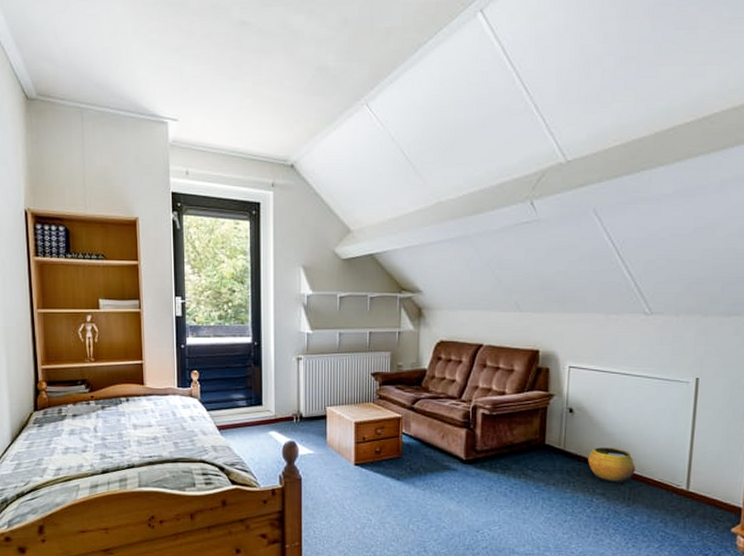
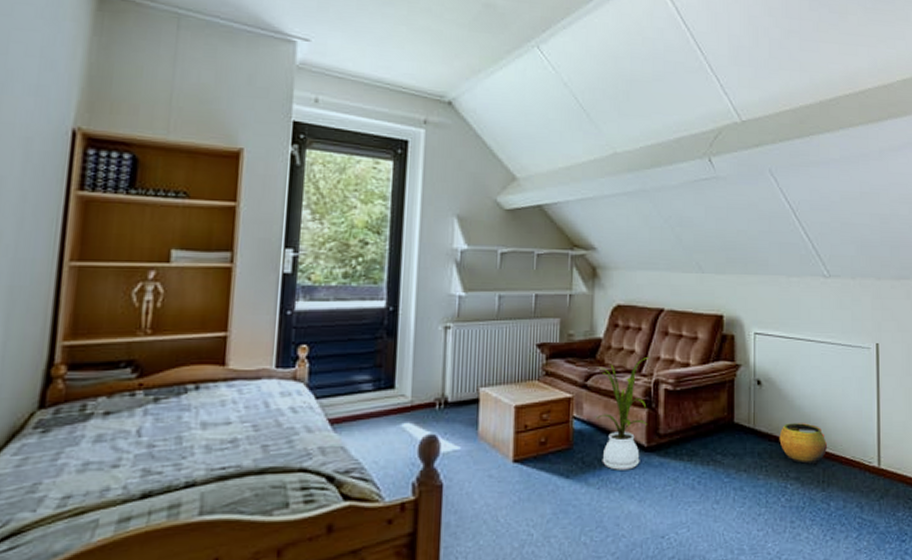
house plant: none [422,386,470,477] -> present [597,357,651,470]

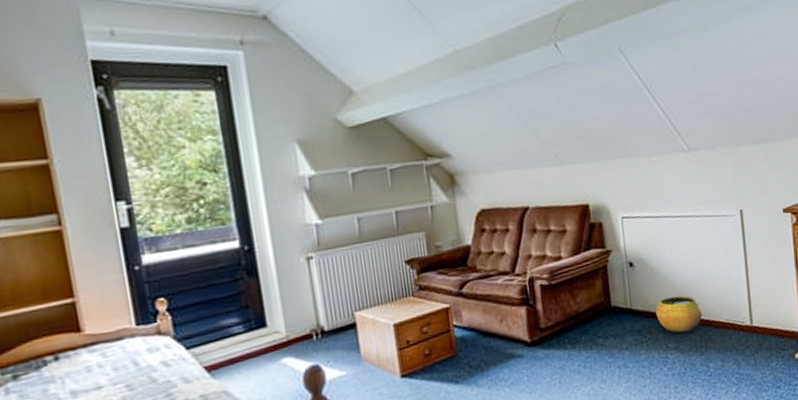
house plant: present [597,357,651,470] -> none [471,257,527,369]

